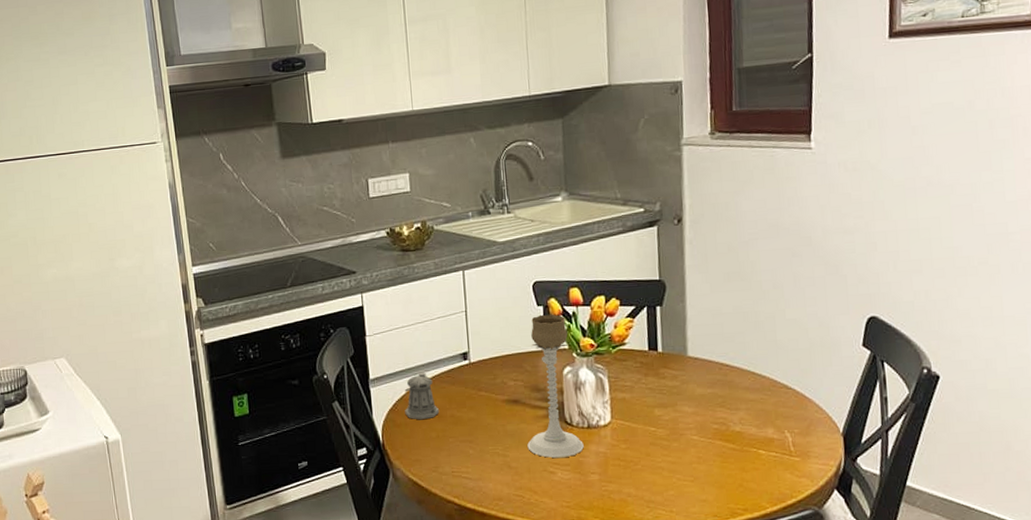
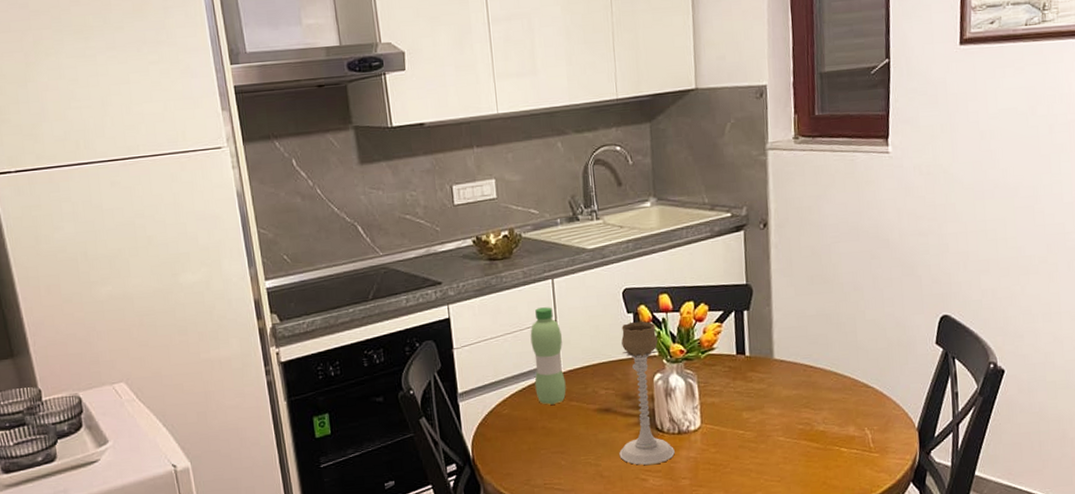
pepper shaker: present [404,373,440,420] -> none [494,384,531,433]
water bottle: none [440,298,475,394] -> present [530,307,566,405]

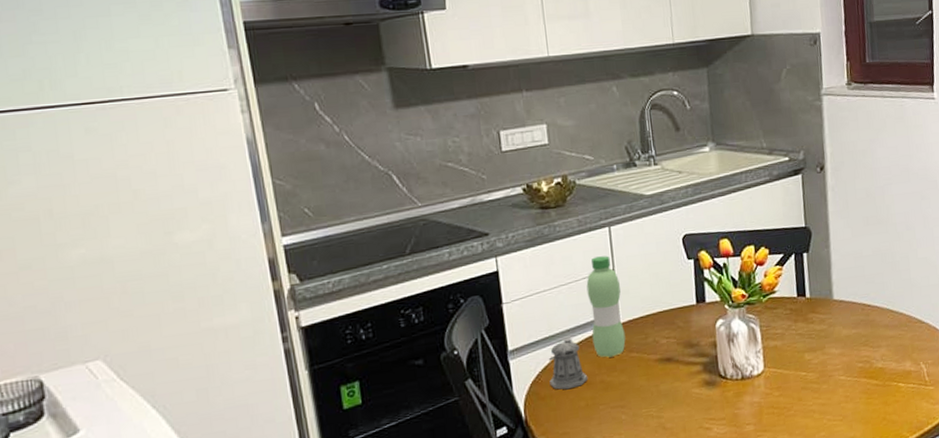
pepper shaker: none [494,384,531,433] -> present [548,338,588,390]
candle holder: present [619,321,675,465] -> none [682,266,739,414]

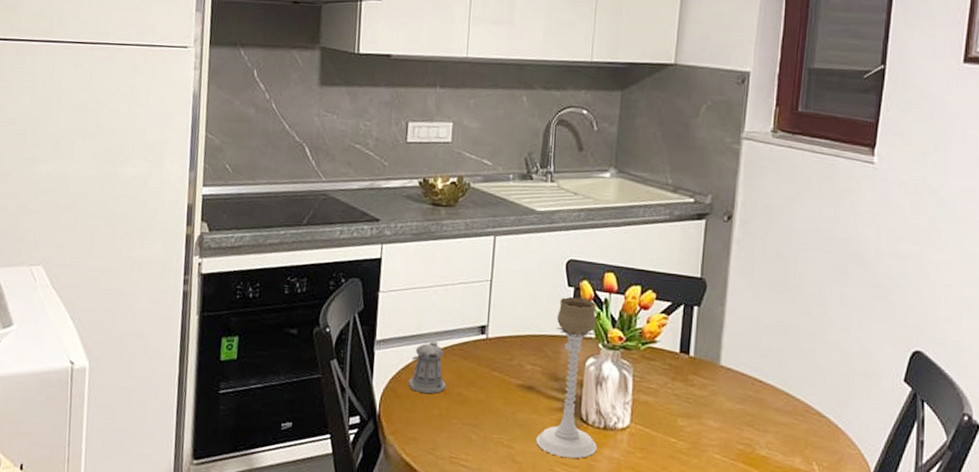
water bottle: present [586,256,626,358] -> none [457,264,495,371]
candle holder: none [682,266,739,414] -> present [536,296,597,459]

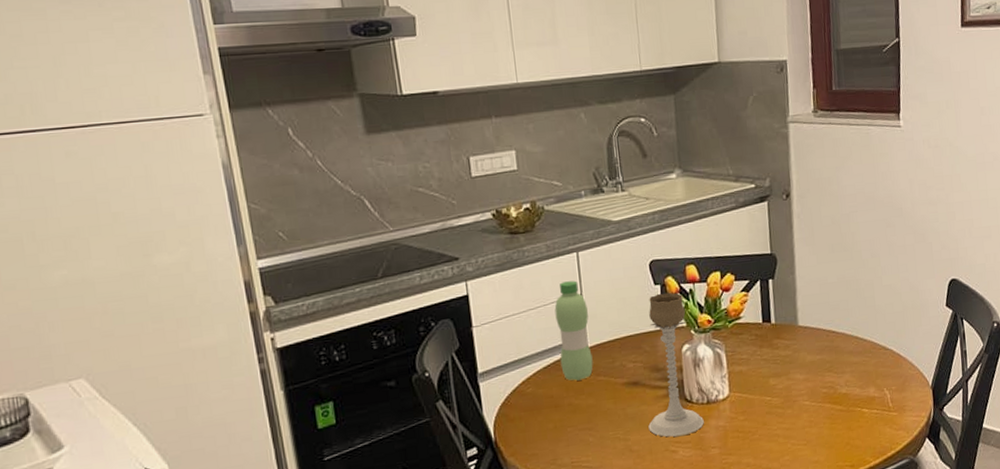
pepper shaker: present [408,341,447,394] -> none [517,361,557,412]
water bottle: none [457,264,495,371] -> present [554,281,593,381]

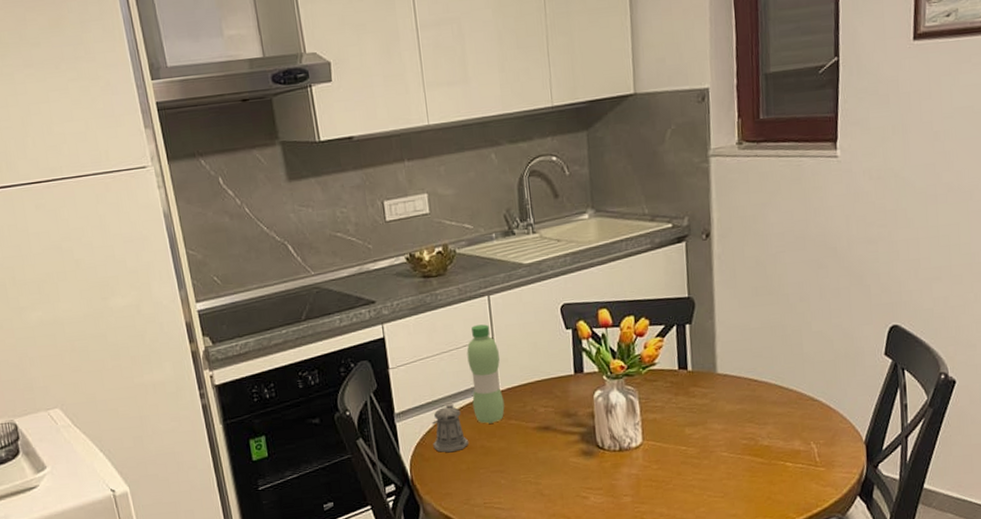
pepper shaker: none [517,361,557,412] -> present [432,404,469,453]
candle holder: present [648,292,704,437] -> none [559,337,616,483]

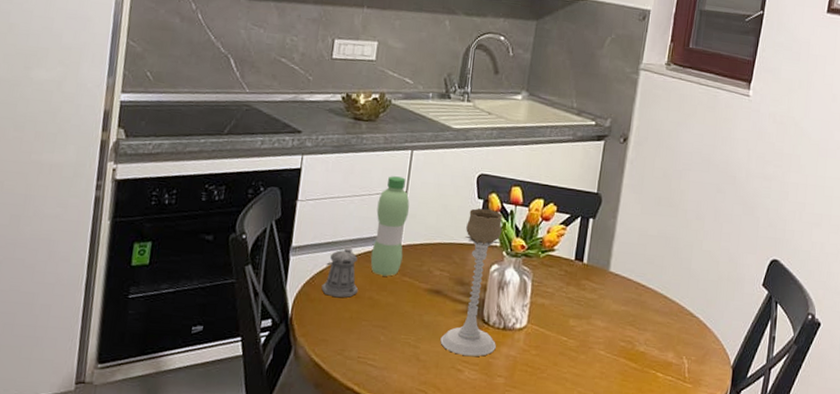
candle holder: none [559,337,616,483] -> present [440,208,502,357]

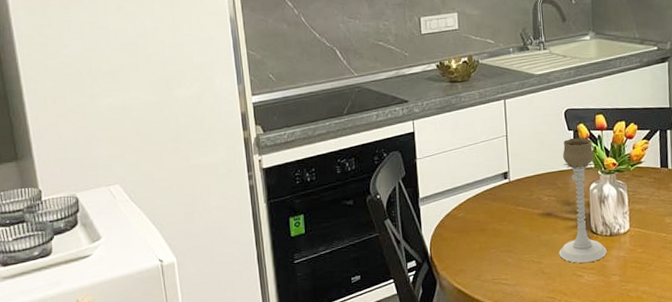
pepper shaker: present [321,248,359,298] -> none [451,191,483,234]
water bottle: present [370,176,410,276] -> none [484,124,514,209]

